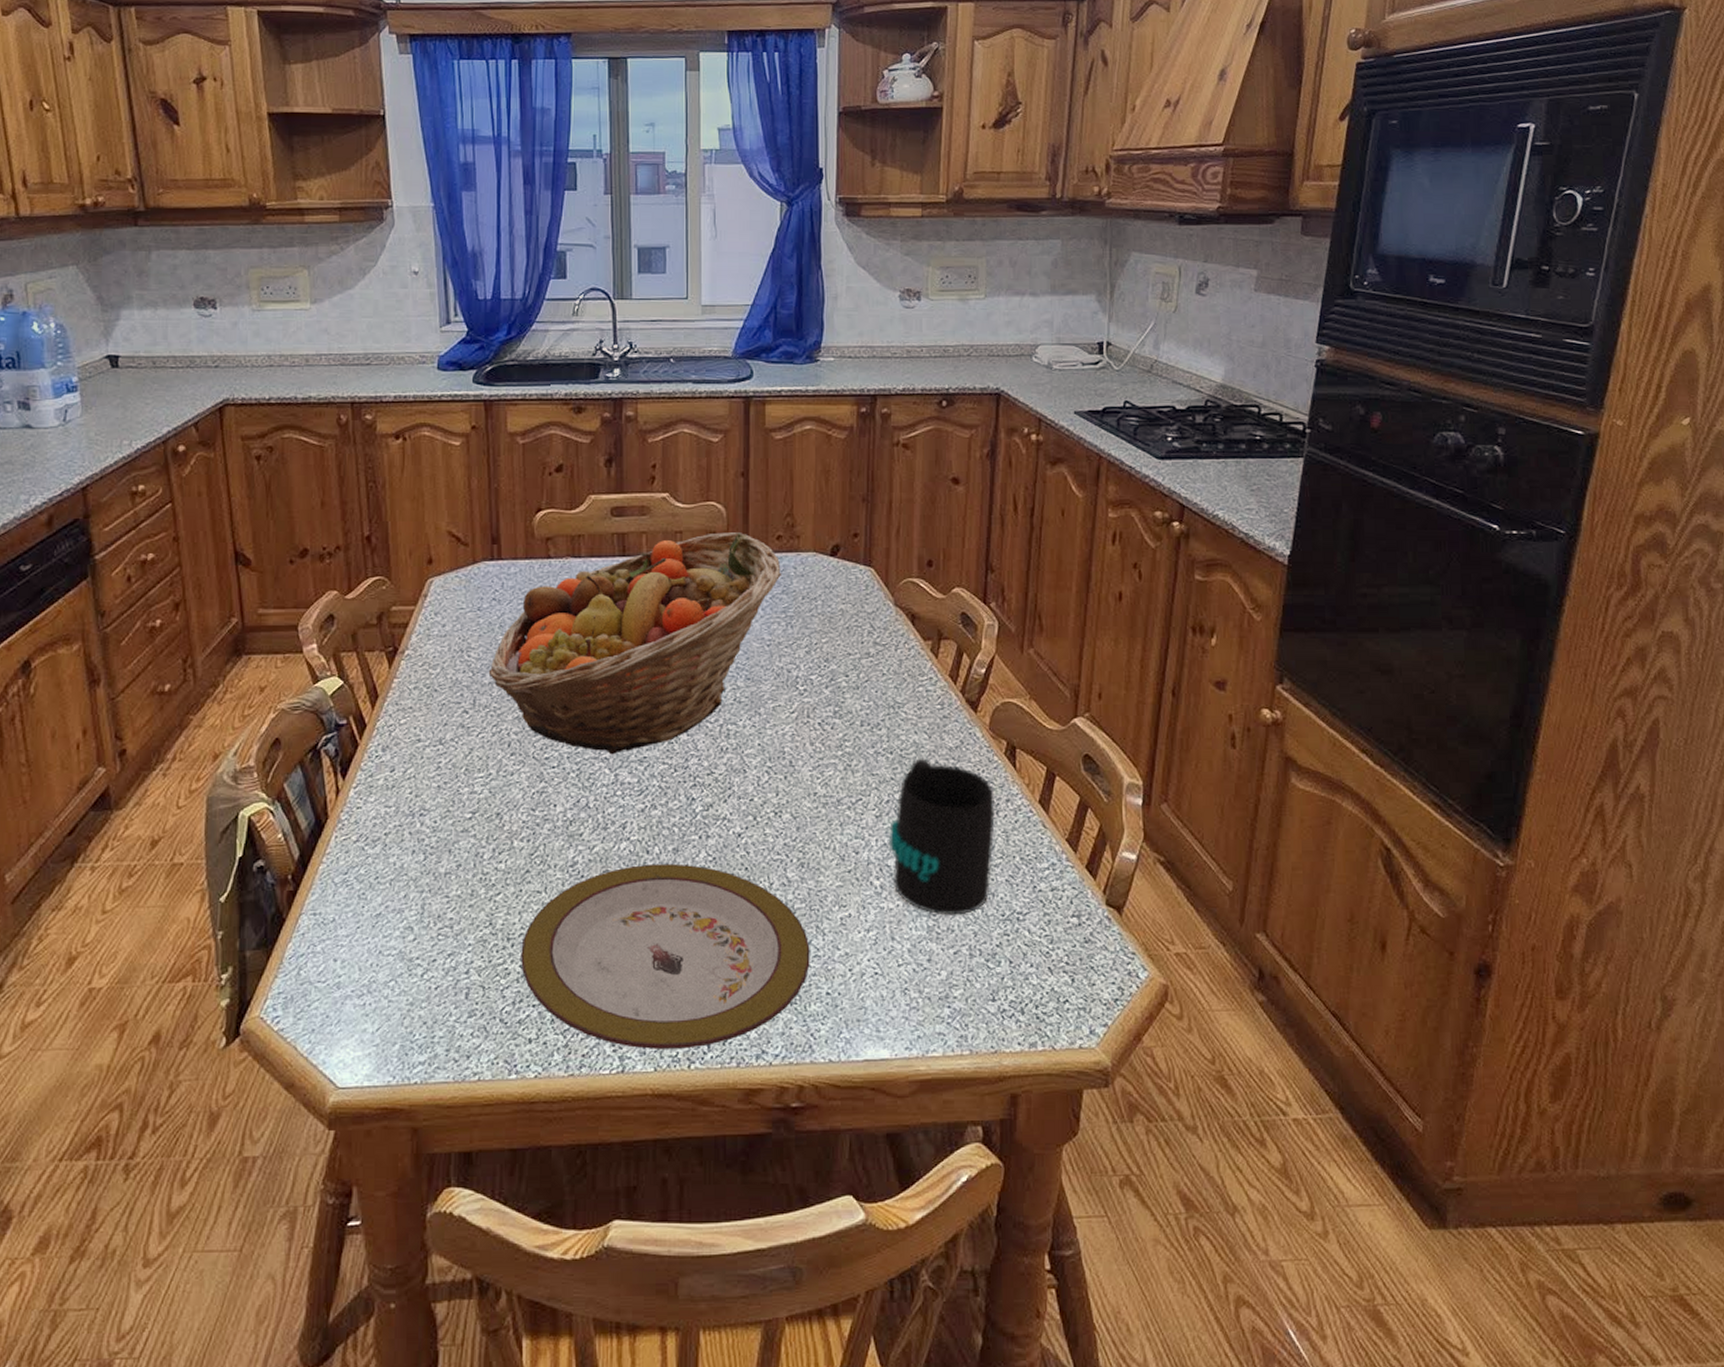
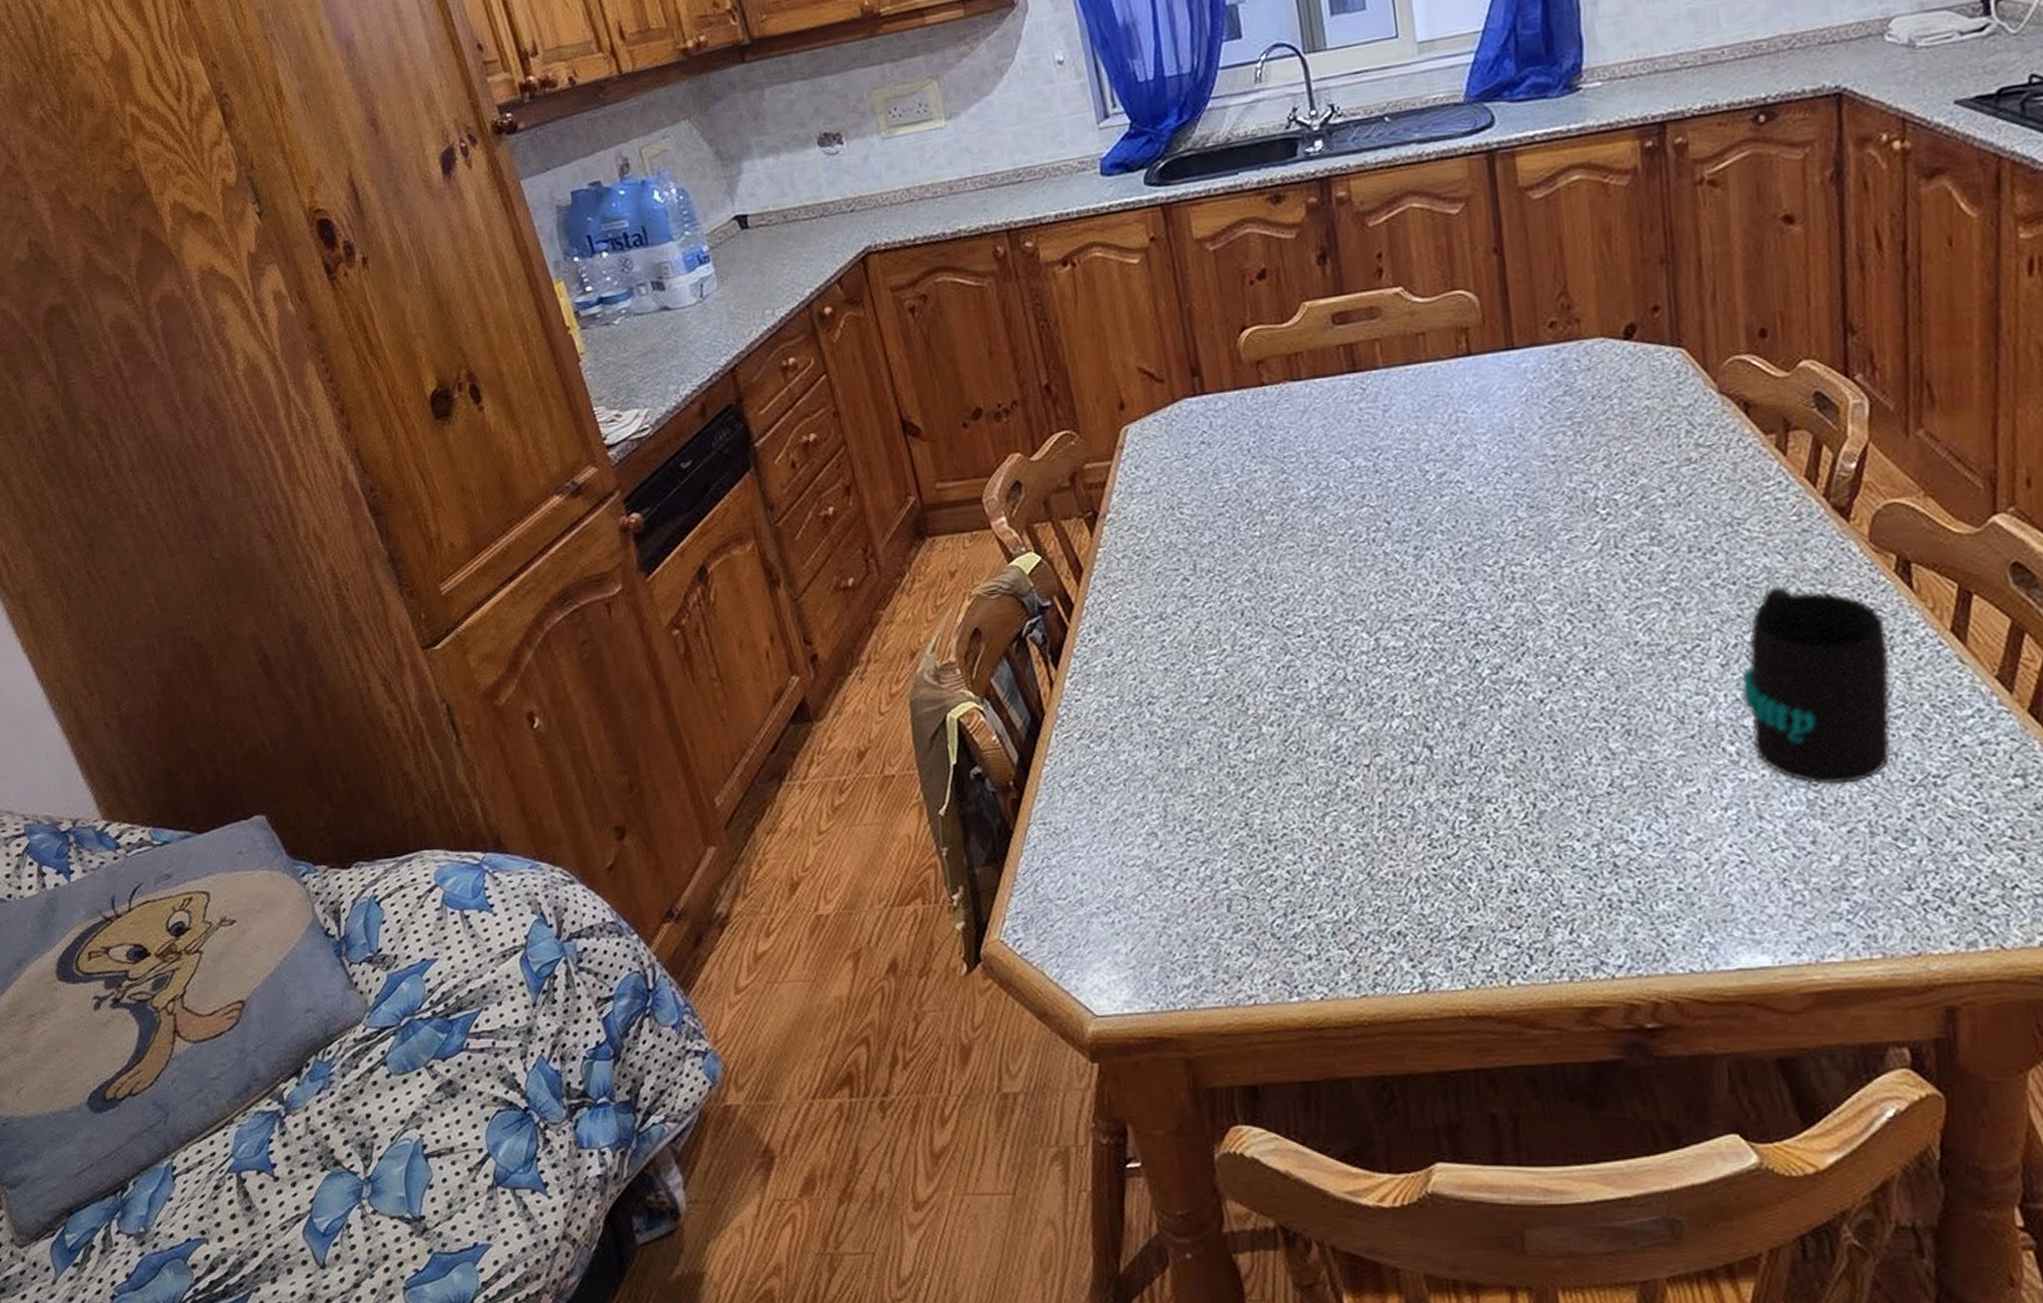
fruit basket: present [488,532,782,754] -> none [1206,324,1562,614]
plate: present [521,863,810,1049] -> none [1286,740,1652,963]

